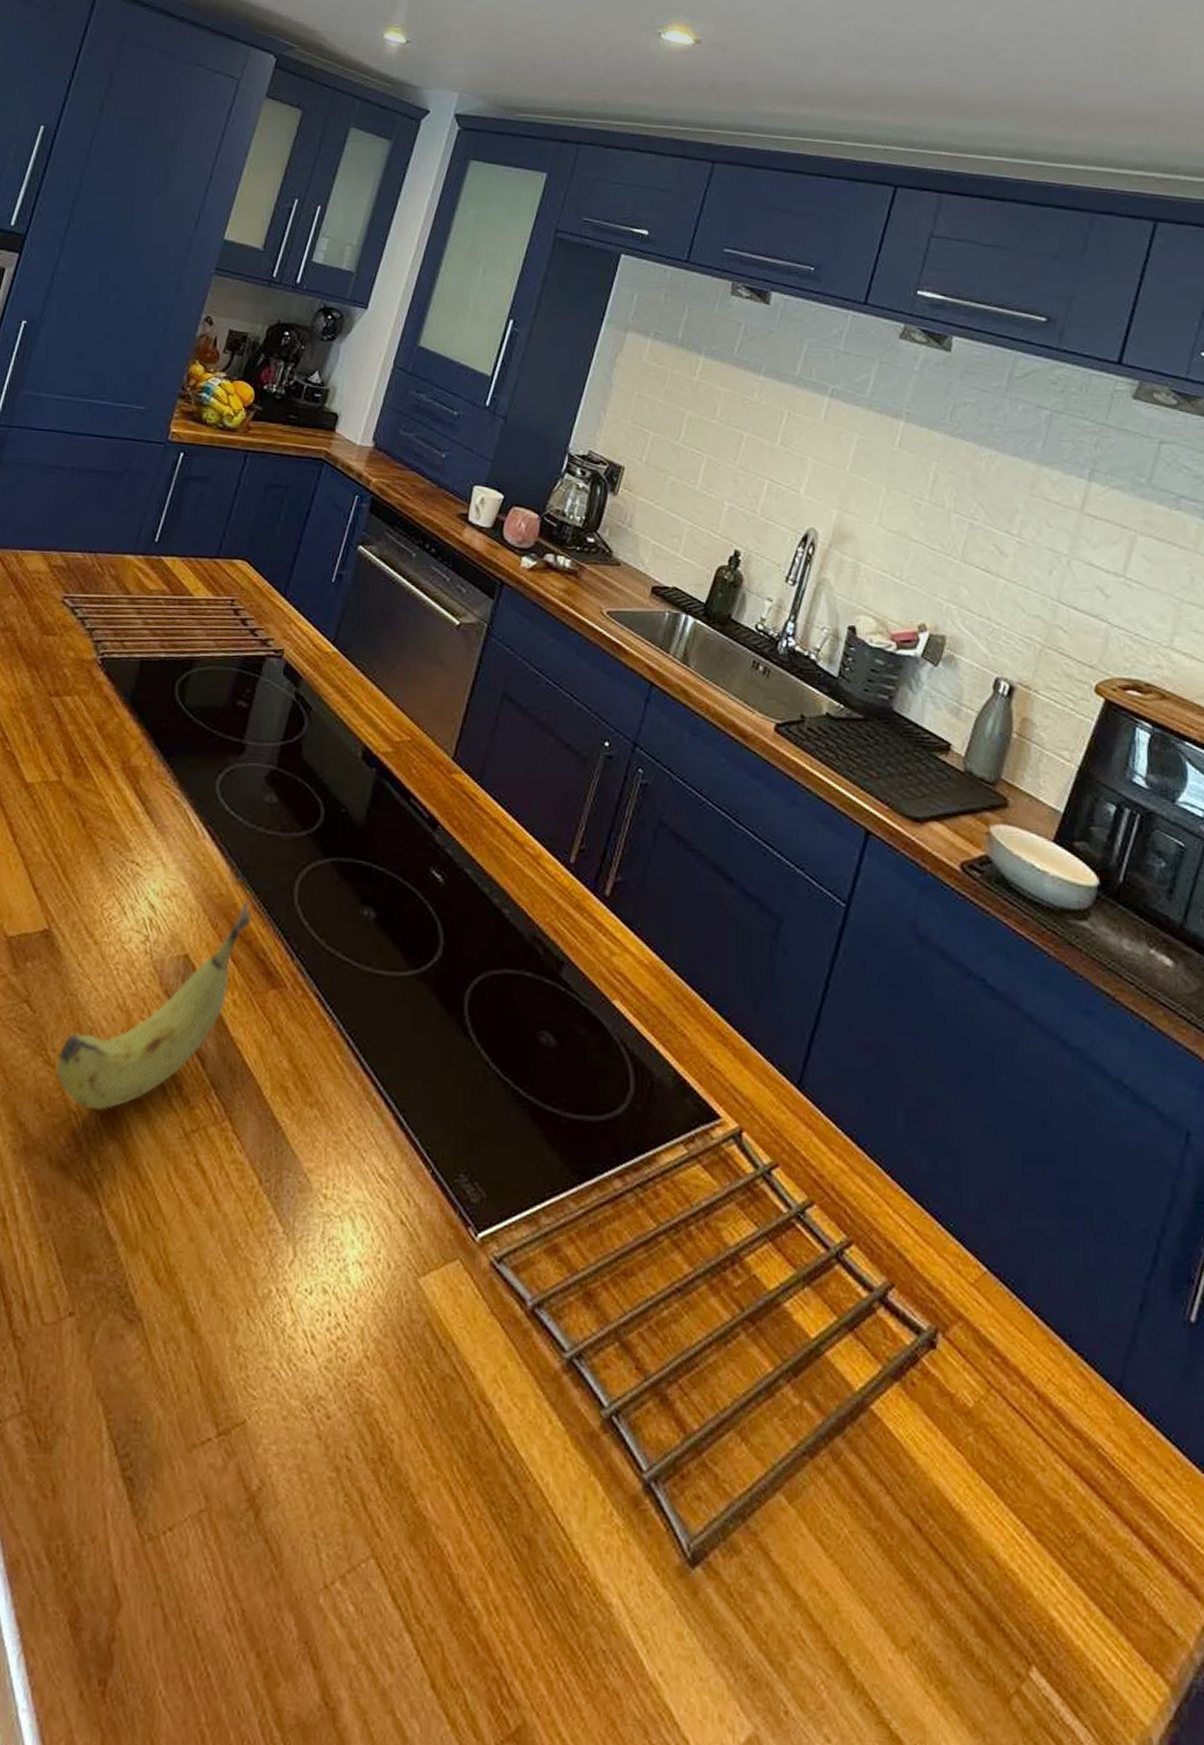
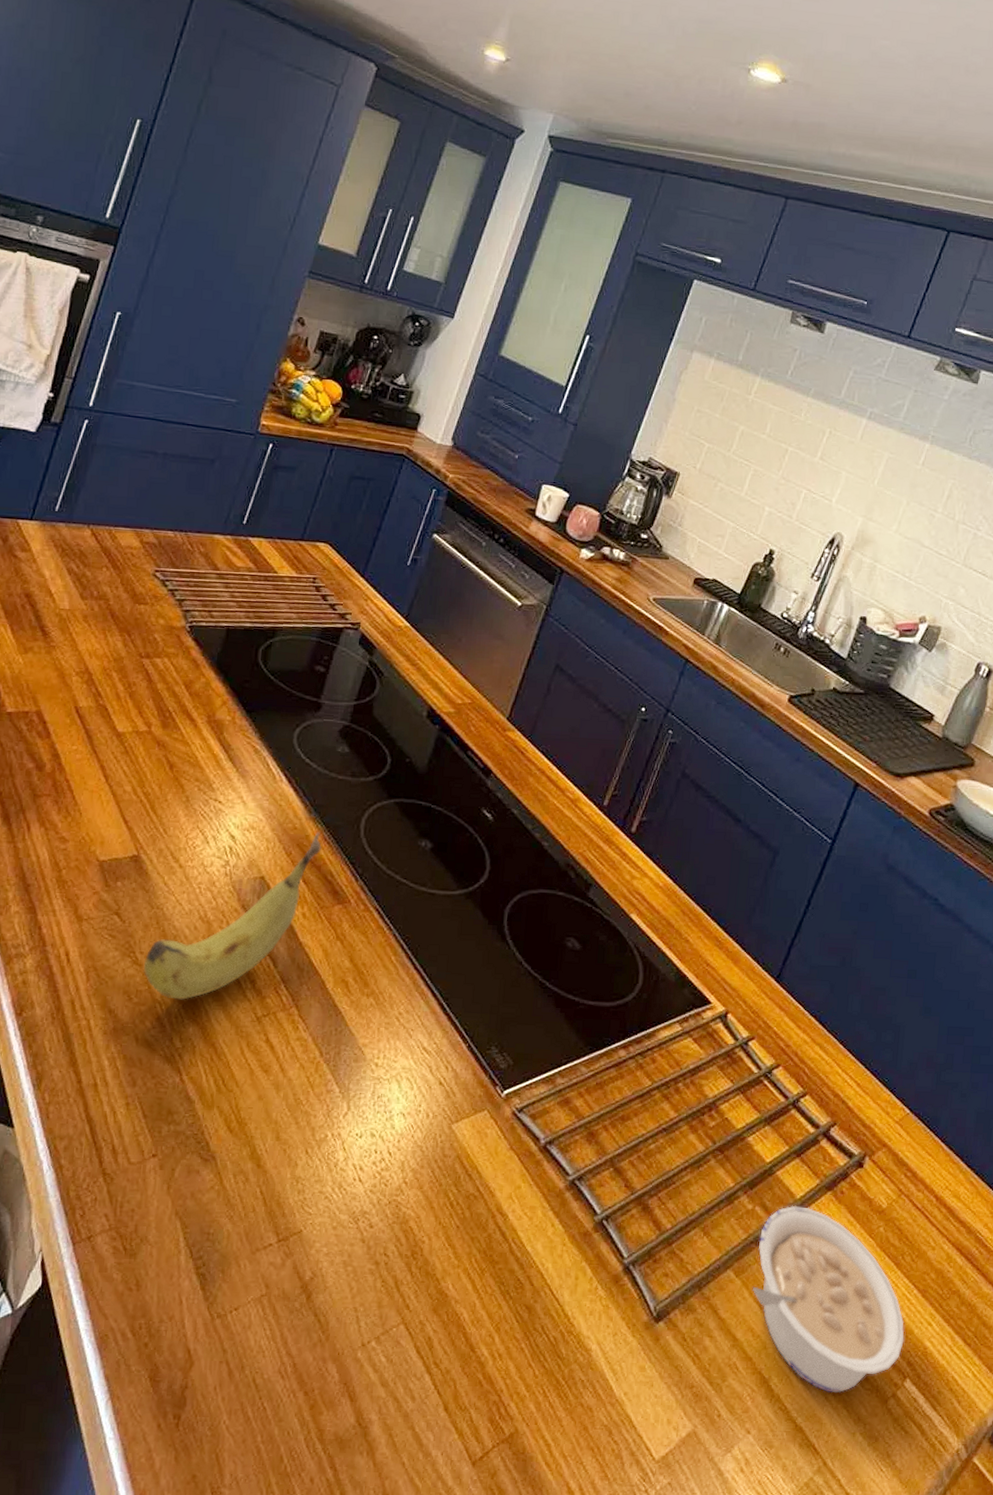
legume: none [812,1400,1022,1684] -> present [753,1205,904,1392]

